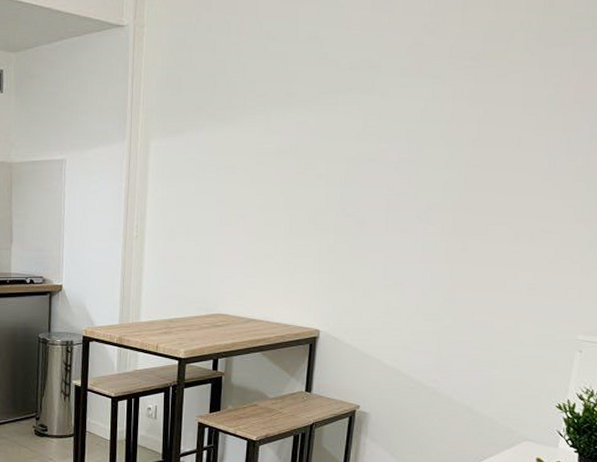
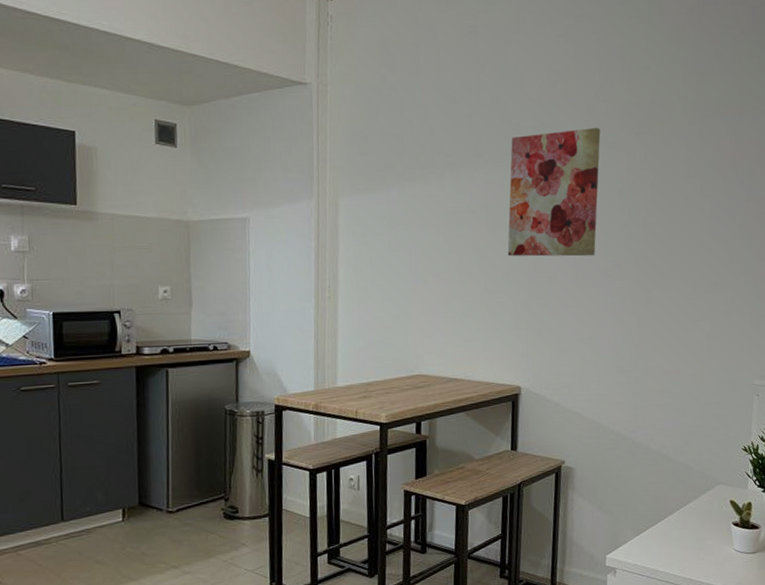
wall art: none [315,61,426,200] -> present [507,127,601,257]

